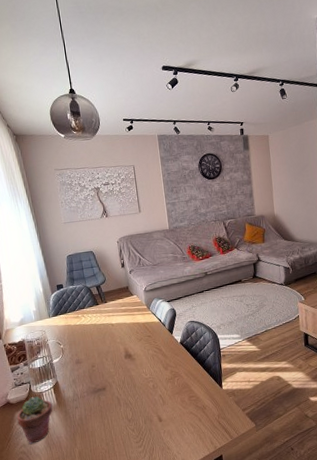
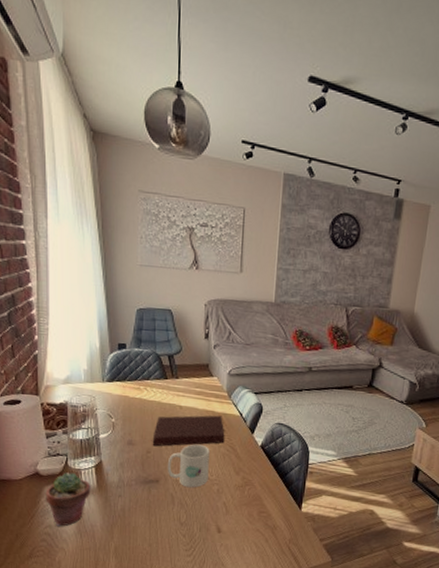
notebook: none [94,325,151,361] -> present [152,415,225,447]
mug: none [109,351,144,389] -> present [167,444,210,488]

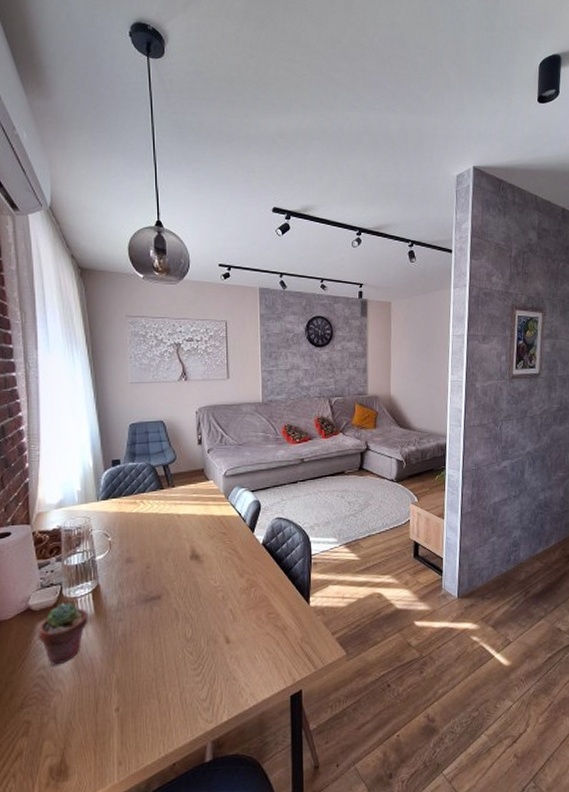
notebook: present [152,415,225,447] -> none [151,518,226,561]
mug: present [167,444,210,488] -> none [168,551,212,600]

